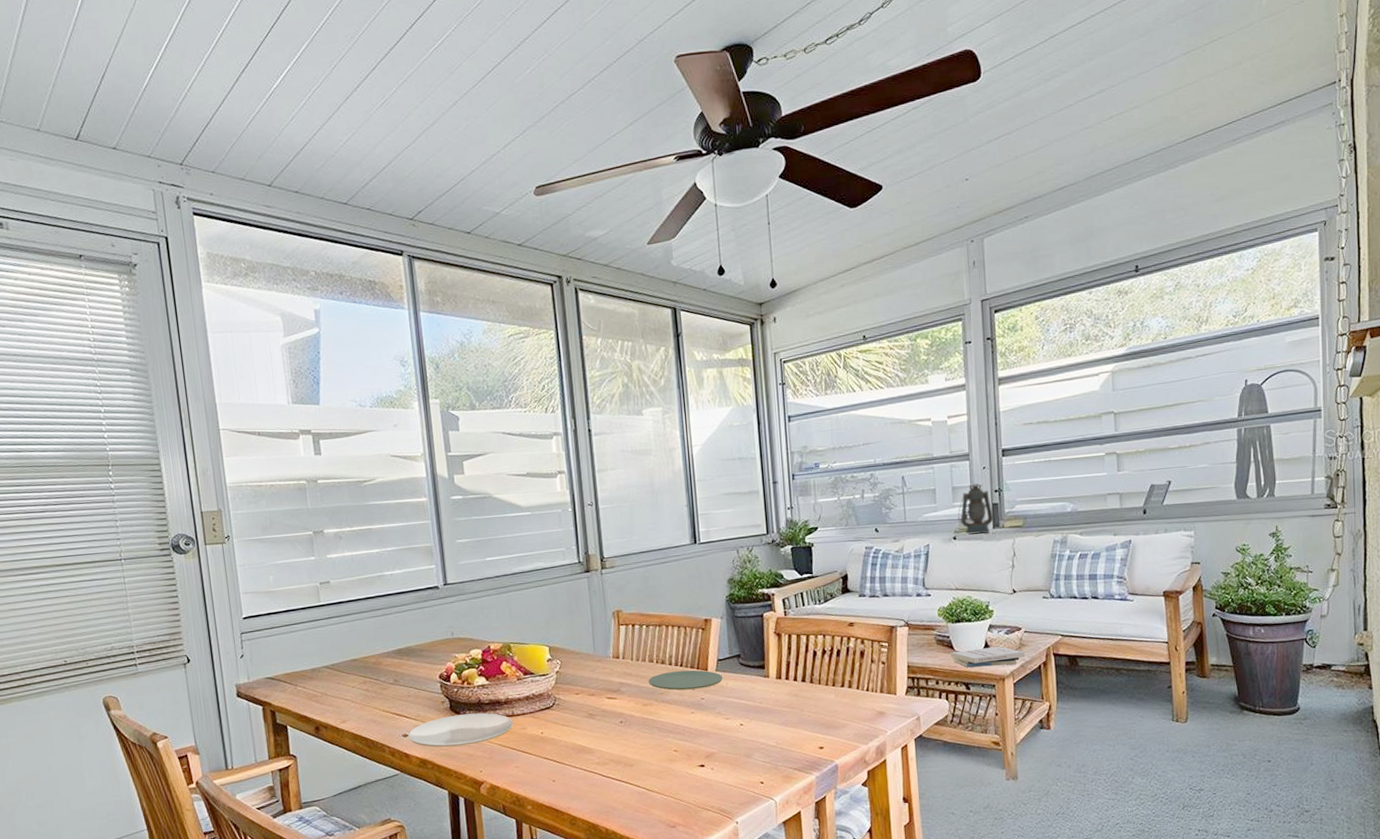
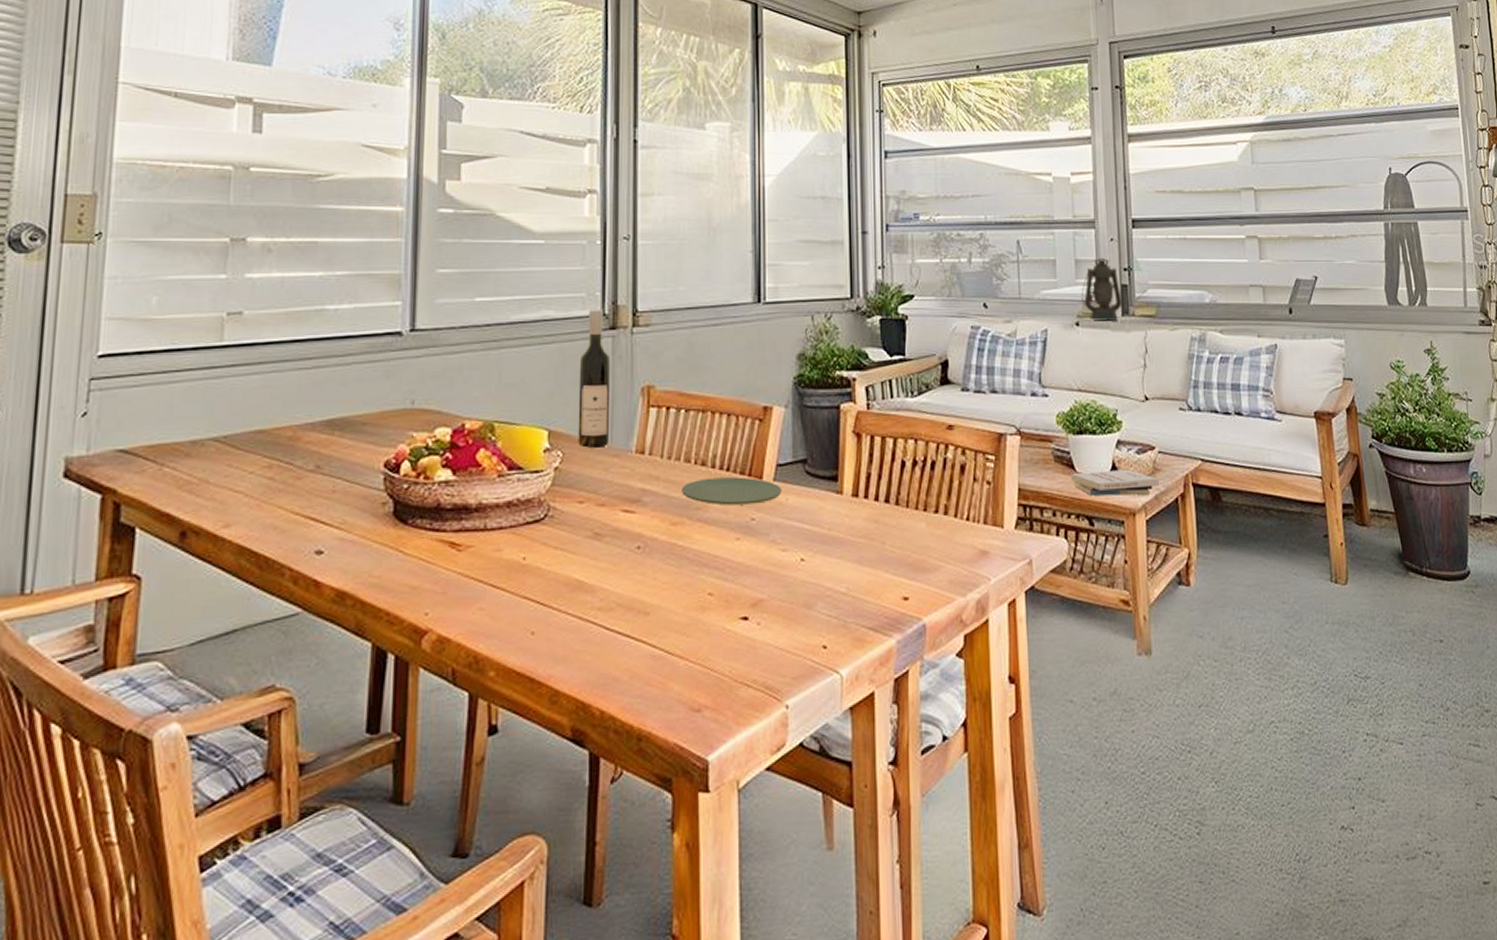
plate: present [408,713,514,748] -> none [324,523,484,574]
bottle: none [565,559,593,657] -> present [578,310,611,448]

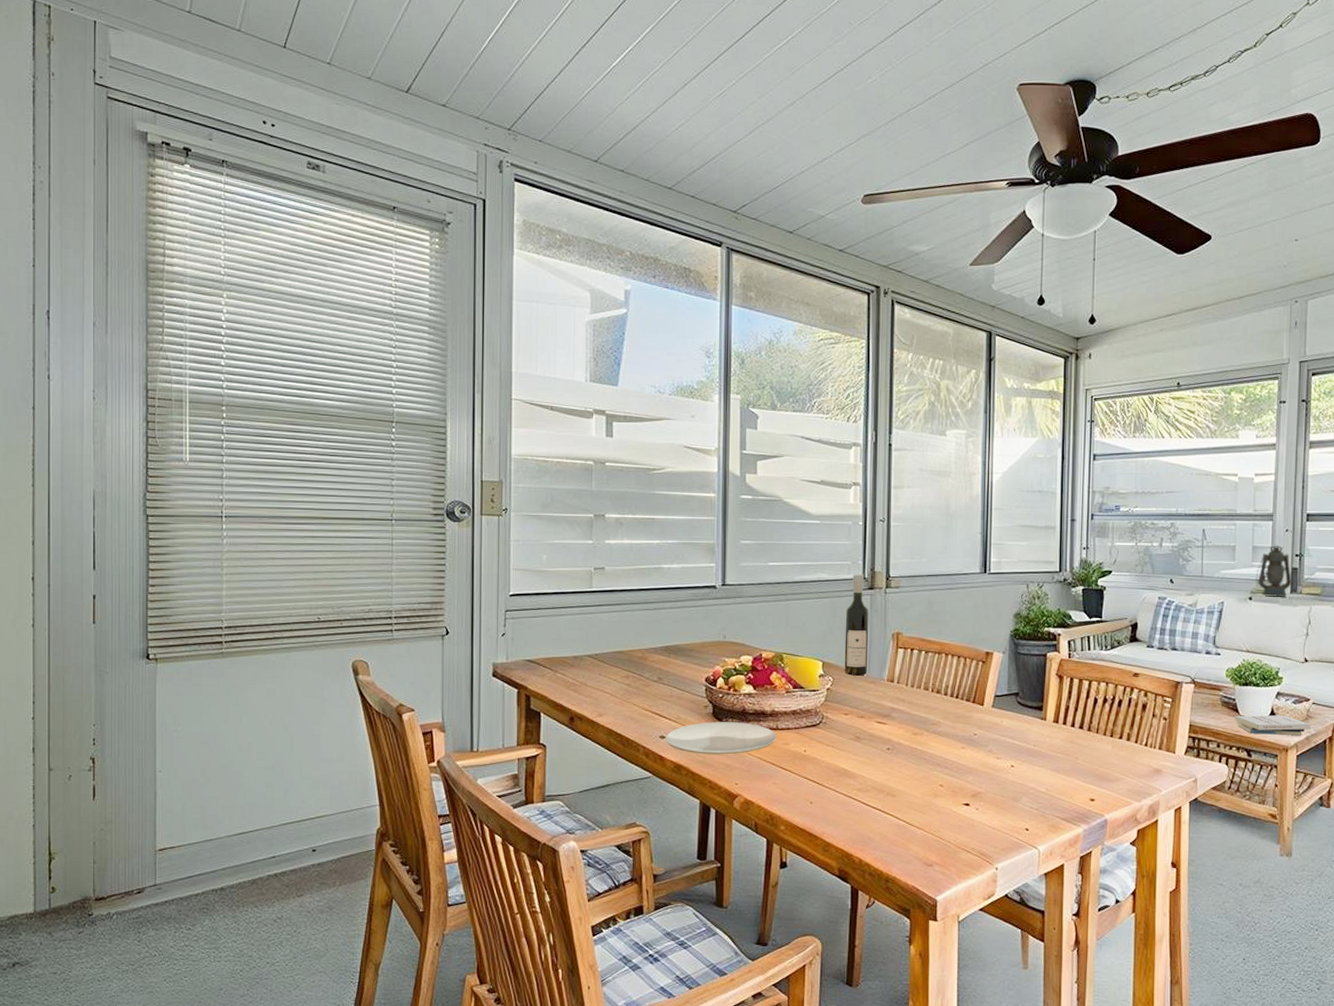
plate: none [324,523,484,574] -> present [666,722,777,755]
plate: present [681,477,783,506] -> none [921,702,999,724]

